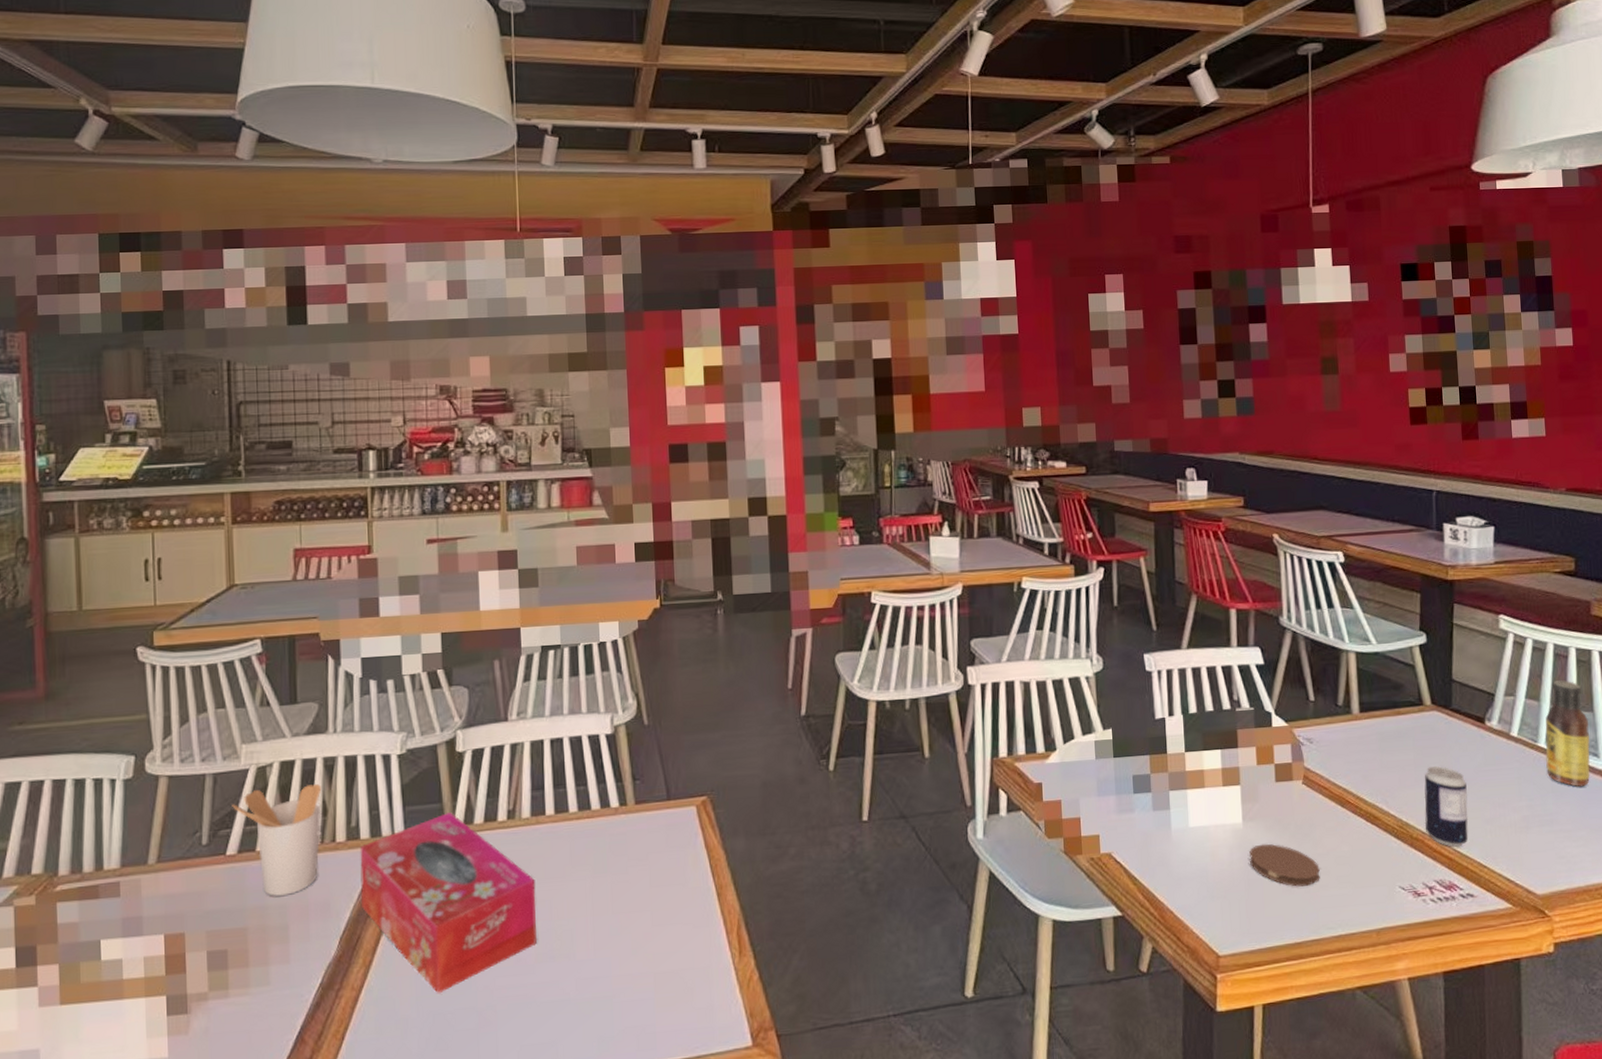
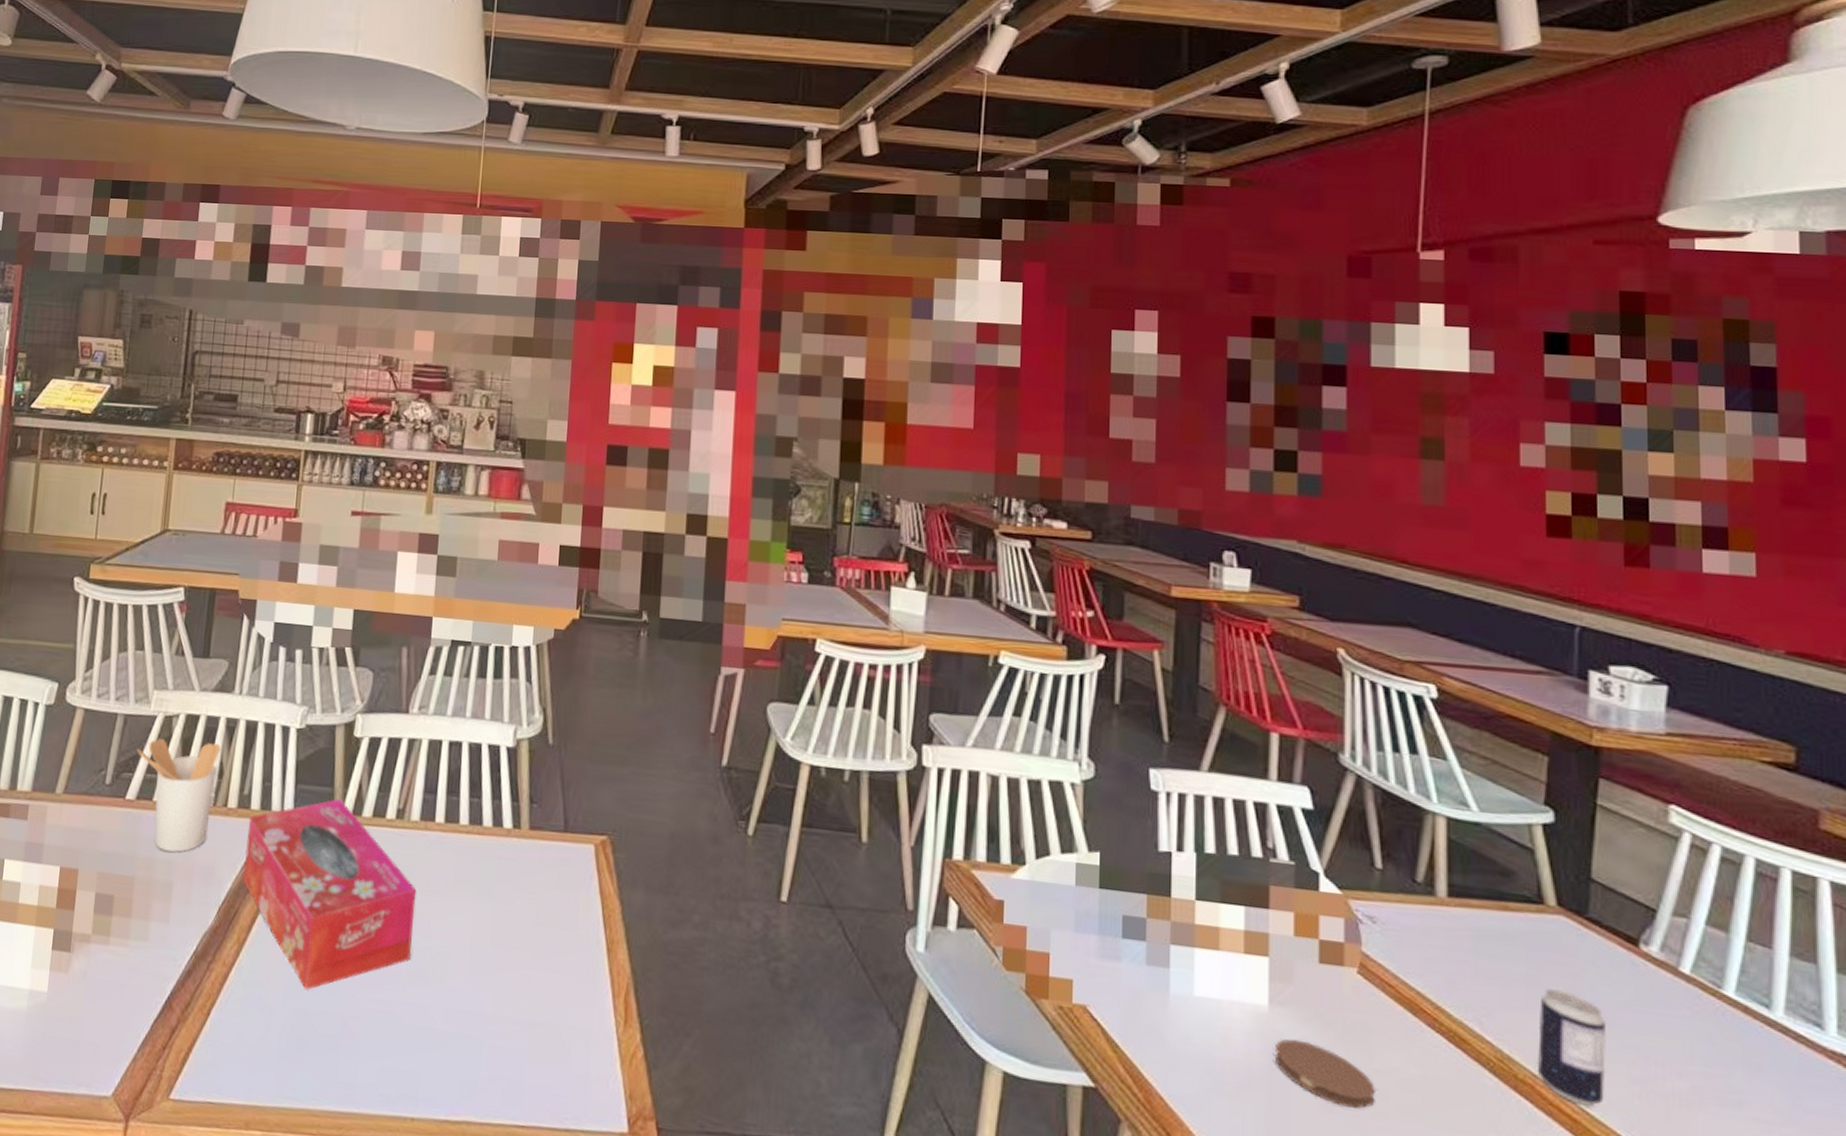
sauce bottle: present [1545,680,1591,787] -> none [1734,909,1810,1066]

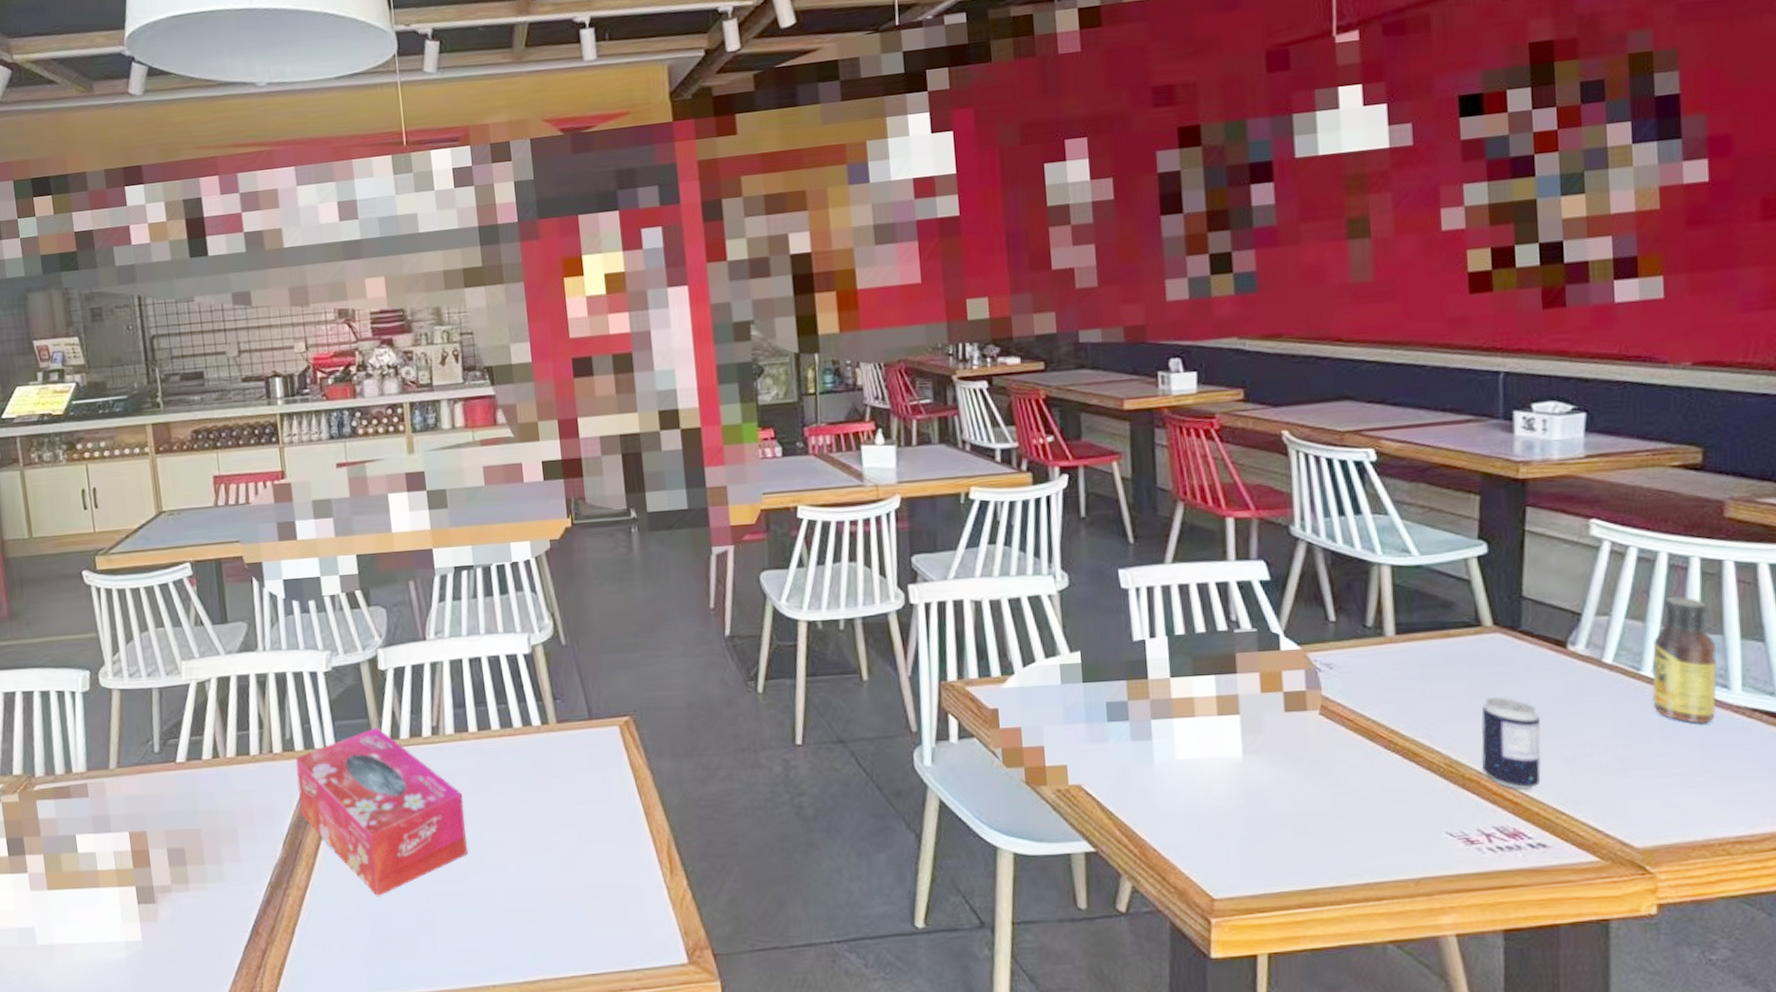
utensil holder: present [137,739,221,853] -> none [177,699,260,801]
coaster: present [1275,1039,1375,1109] -> none [1251,780,1342,828]
sauce bottle: none [1734,909,1810,1066] -> present [1651,596,1718,724]

